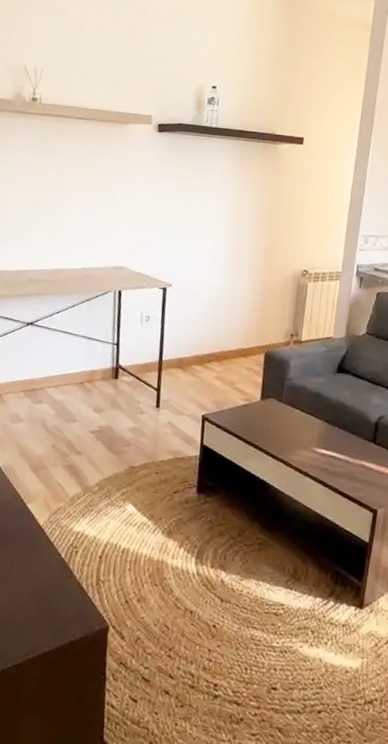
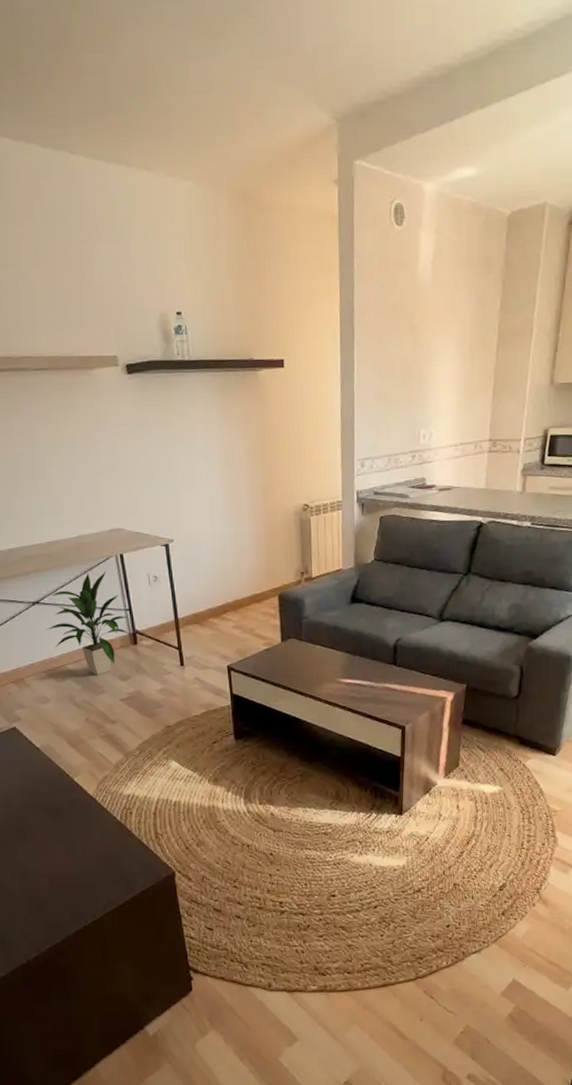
indoor plant: none [34,303,114,404] -> present [46,570,130,675]

